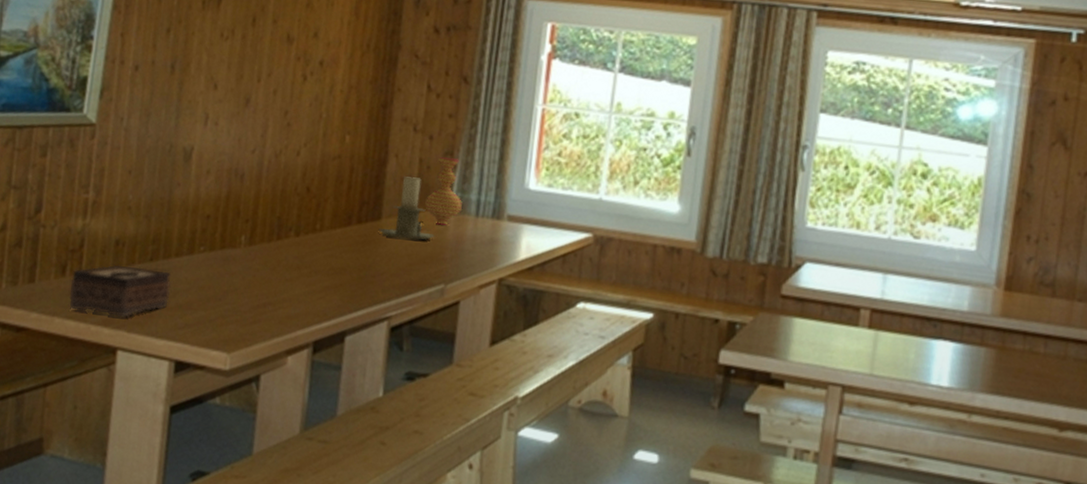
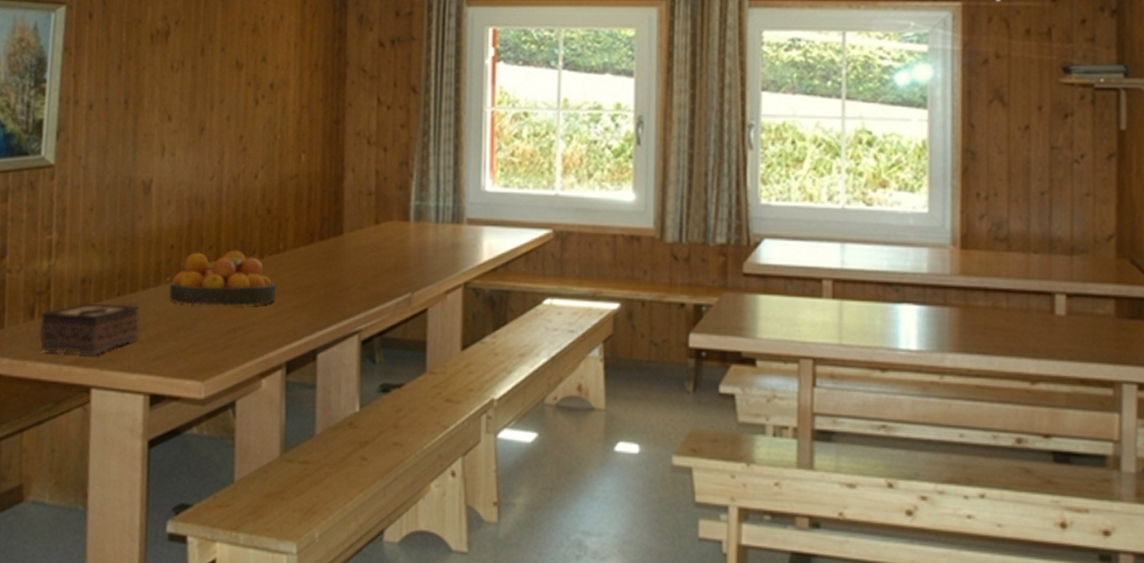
fruit bowl: none [202,224,310,283] -> present [169,250,277,307]
candle holder: present [378,176,434,241] -> none [341,190,397,252]
vase: present [425,157,463,225] -> none [385,167,423,234]

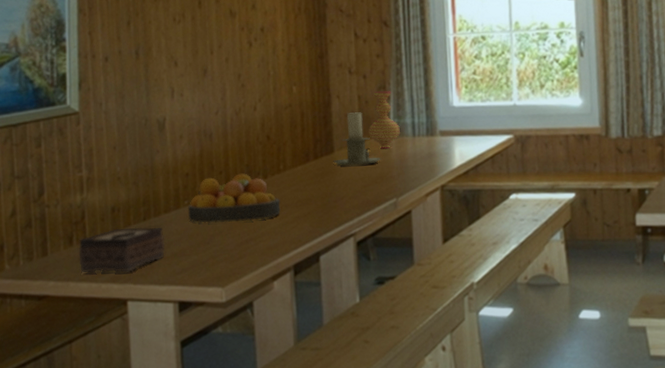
candle holder: none [341,190,397,252] -> present [333,112,381,166]
vase: none [385,167,423,234] -> present [369,91,401,149]

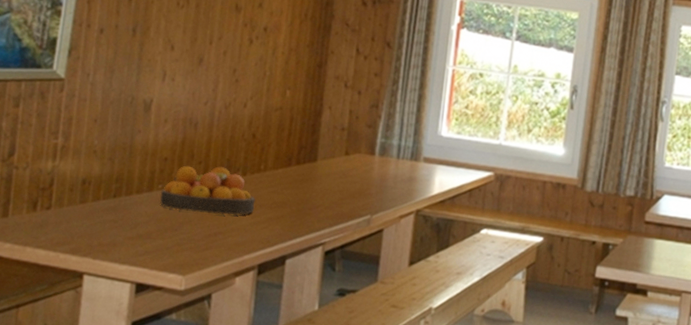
tissue box: present [78,227,165,273] -> none [39,200,132,246]
candle holder: present [333,112,381,166] -> none [314,125,362,179]
vase: present [369,91,401,149] -> none [354,109,386,166]

